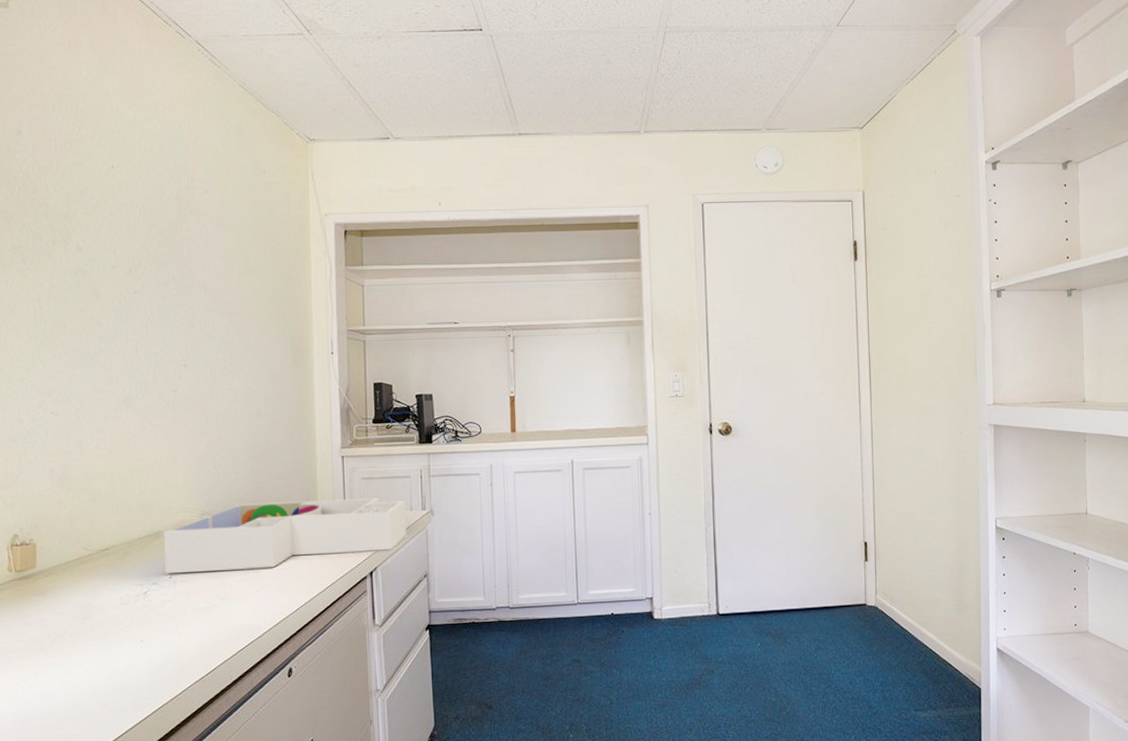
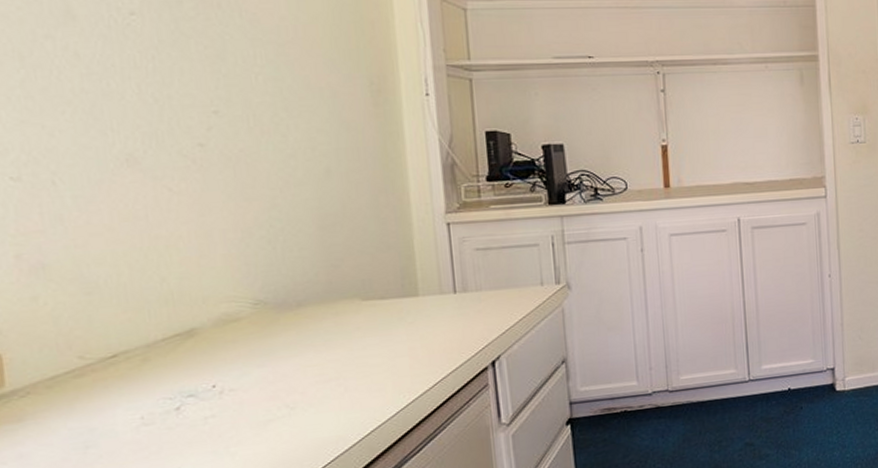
desk organizer: present [163,498,407,574] -> none [199,272,538,383]

